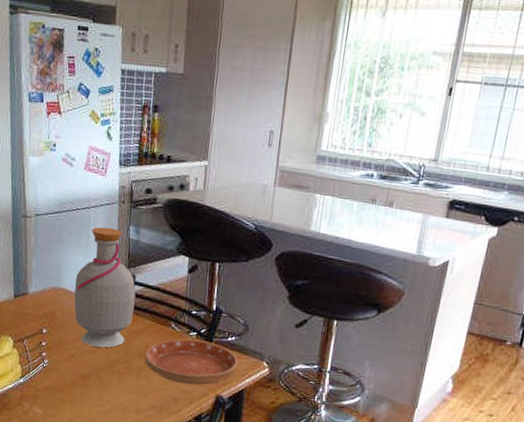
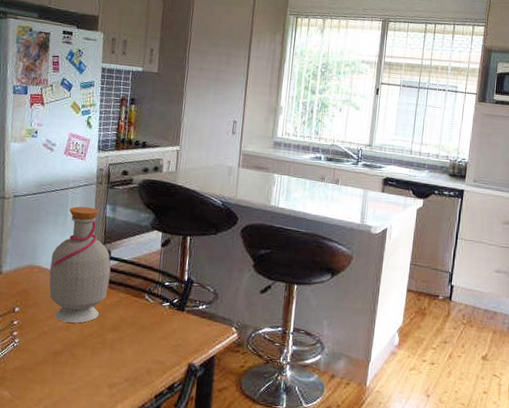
saucer: present [144,339,238,385] -> none [118,310,209,355]

